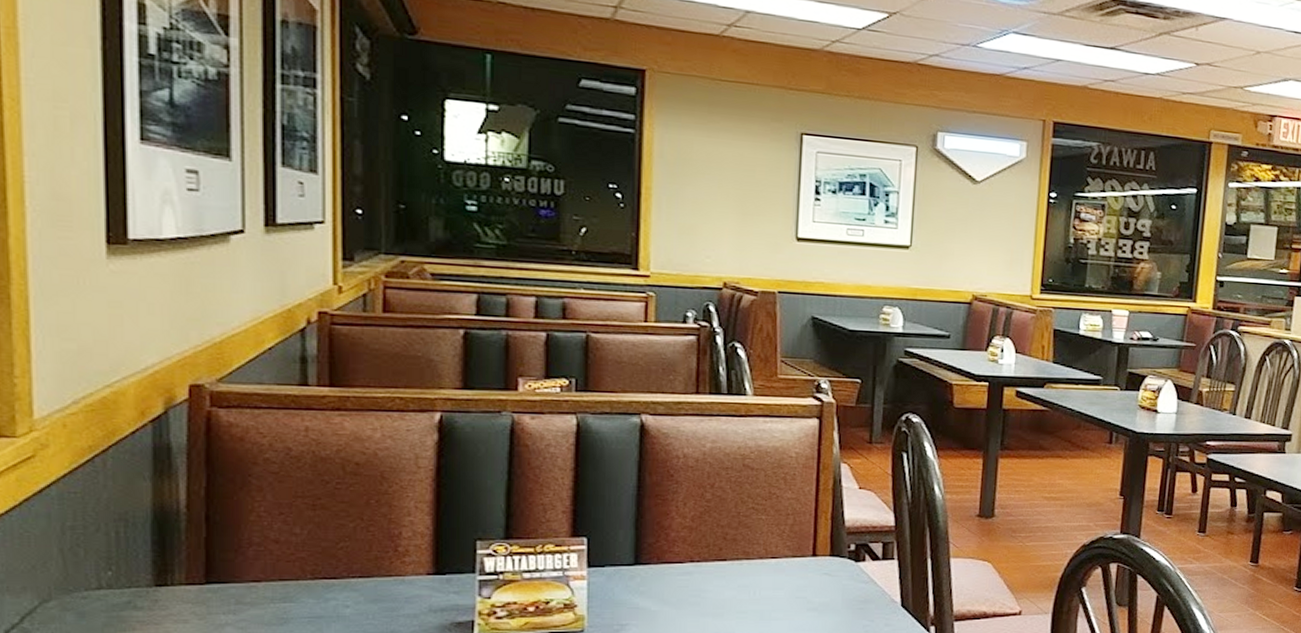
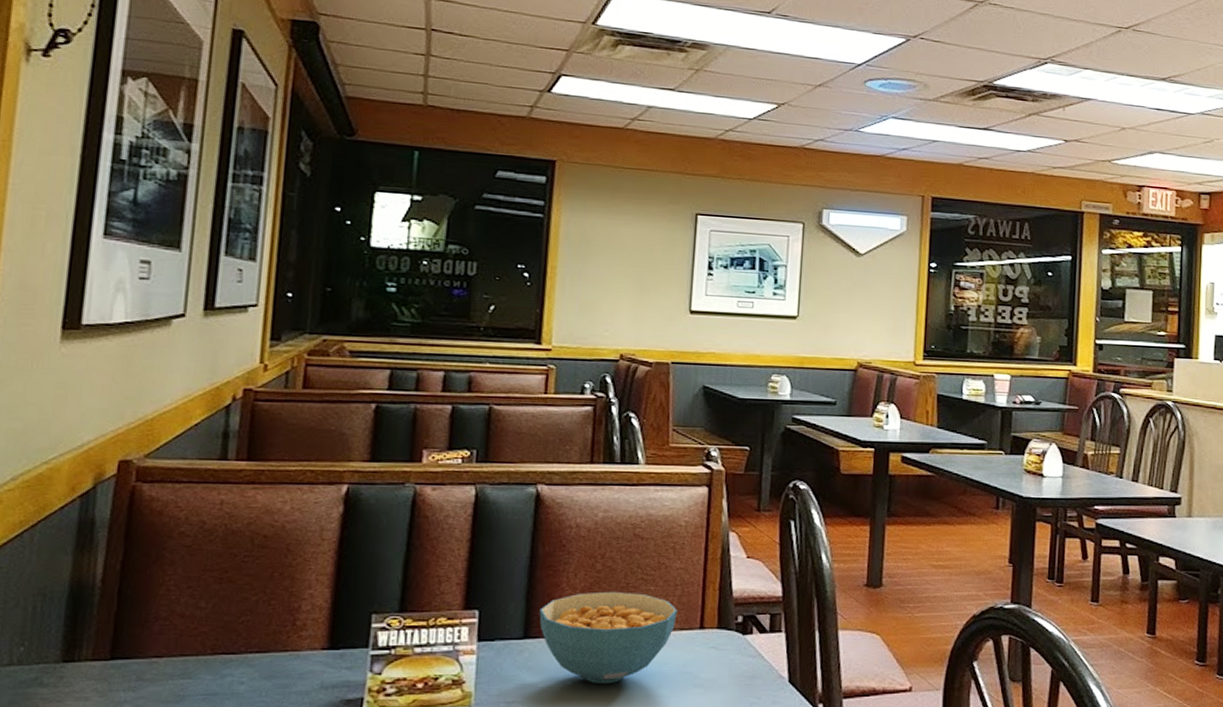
cereal bowl: none [649,520,790,608] -> present [539,591,678,685]

